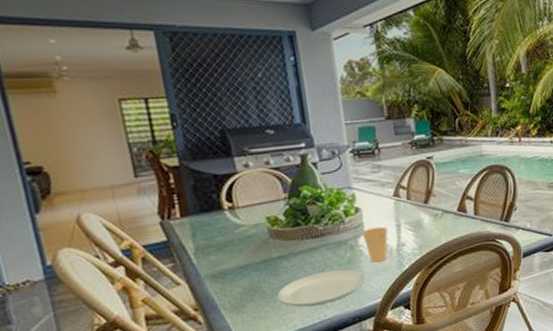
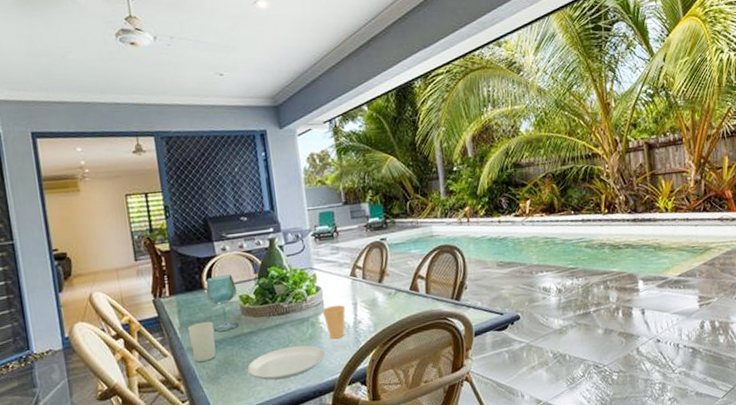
cup: none [204,245,240,291] -> present [187,321,216,363]
wine glass: none [225,193,267,257] -> present [205,274,239,332]

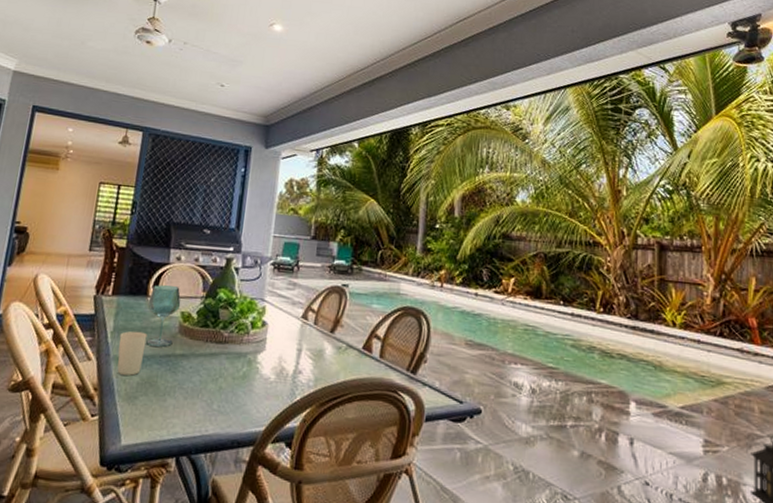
plate: present [247,345,325,380] -> none [168,381,254,418]
cup: present [322,304,346,339] -> none [262,346,289,386]

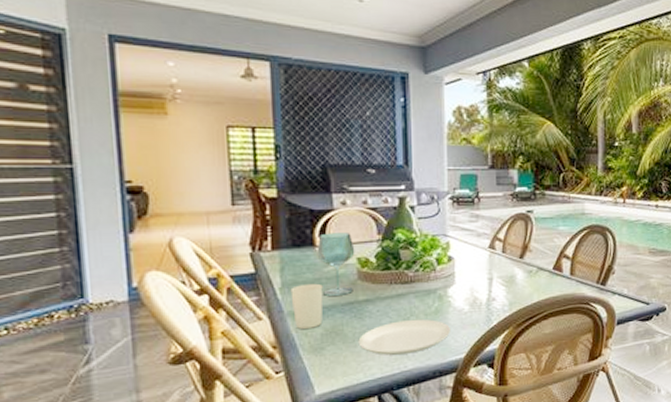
plate: none [168,381,254,418] -> present [358,319,450,355]

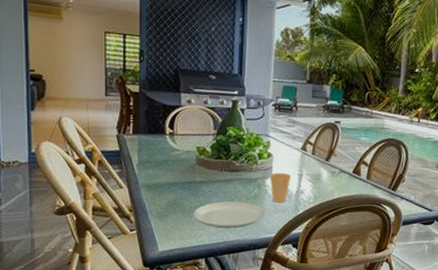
cup: present [290,283,323,330] -> none [145,163,169,200]
wine glass: present [316,231,355,297] -> none [166,124,196,176]
cup: none [452,278,480,315] -> present [269,172,292,203]

